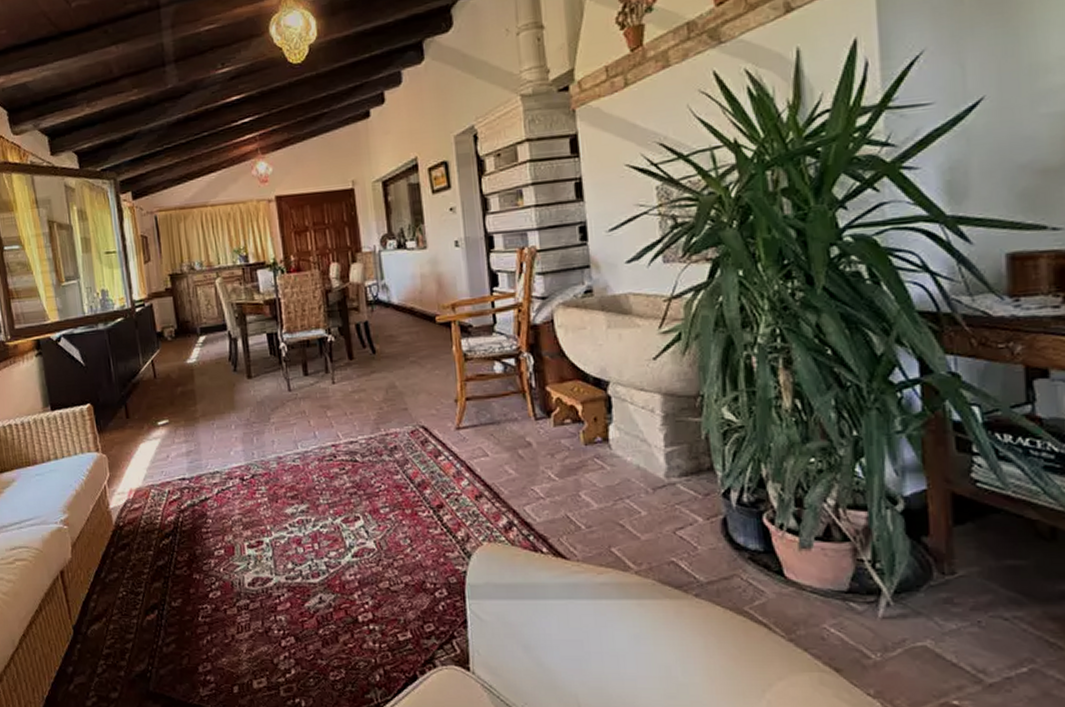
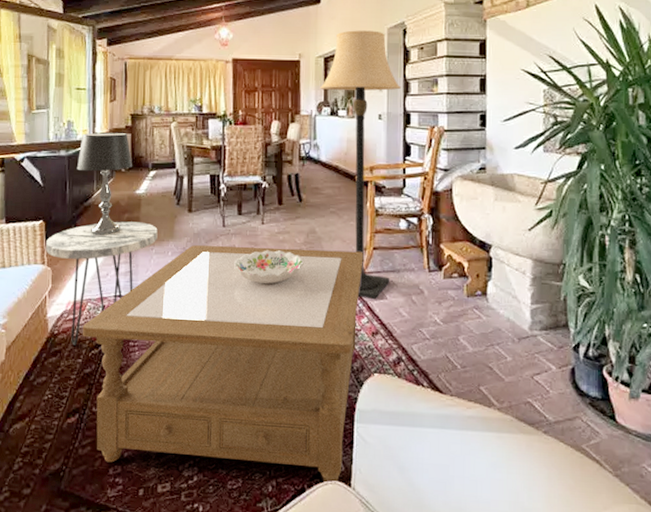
side table: none [97,395,217,537] -> present [46,221,158,346]
table lamp: none [118,297,180,415] -> present [76,132,133,236]
coffee table: none [148,404,458,669] -> present [82,245,364,484]
decorative bowl: none [306,412,386,451] -> present [234,250,304,284]
lamp: none [381,141,490,459] -> present [320,30,402,300]

